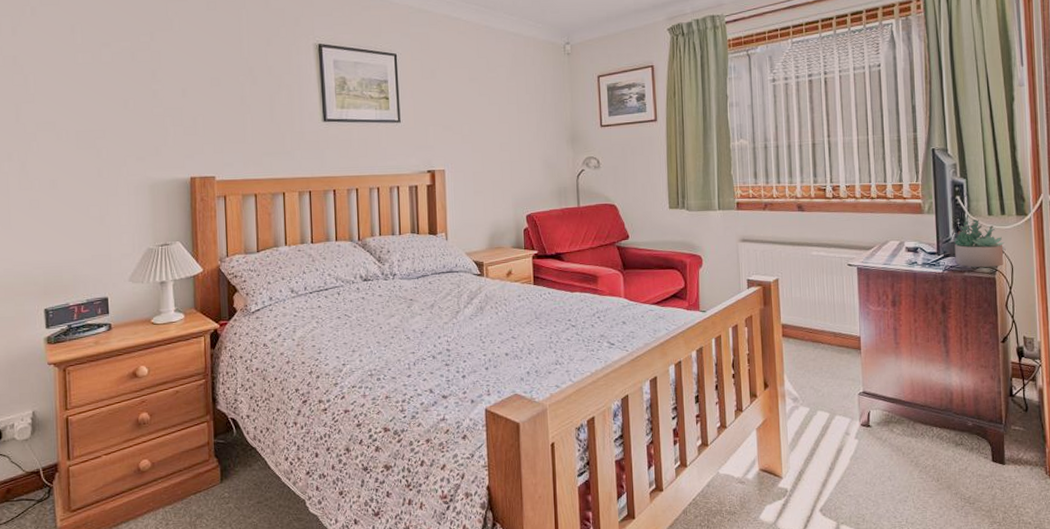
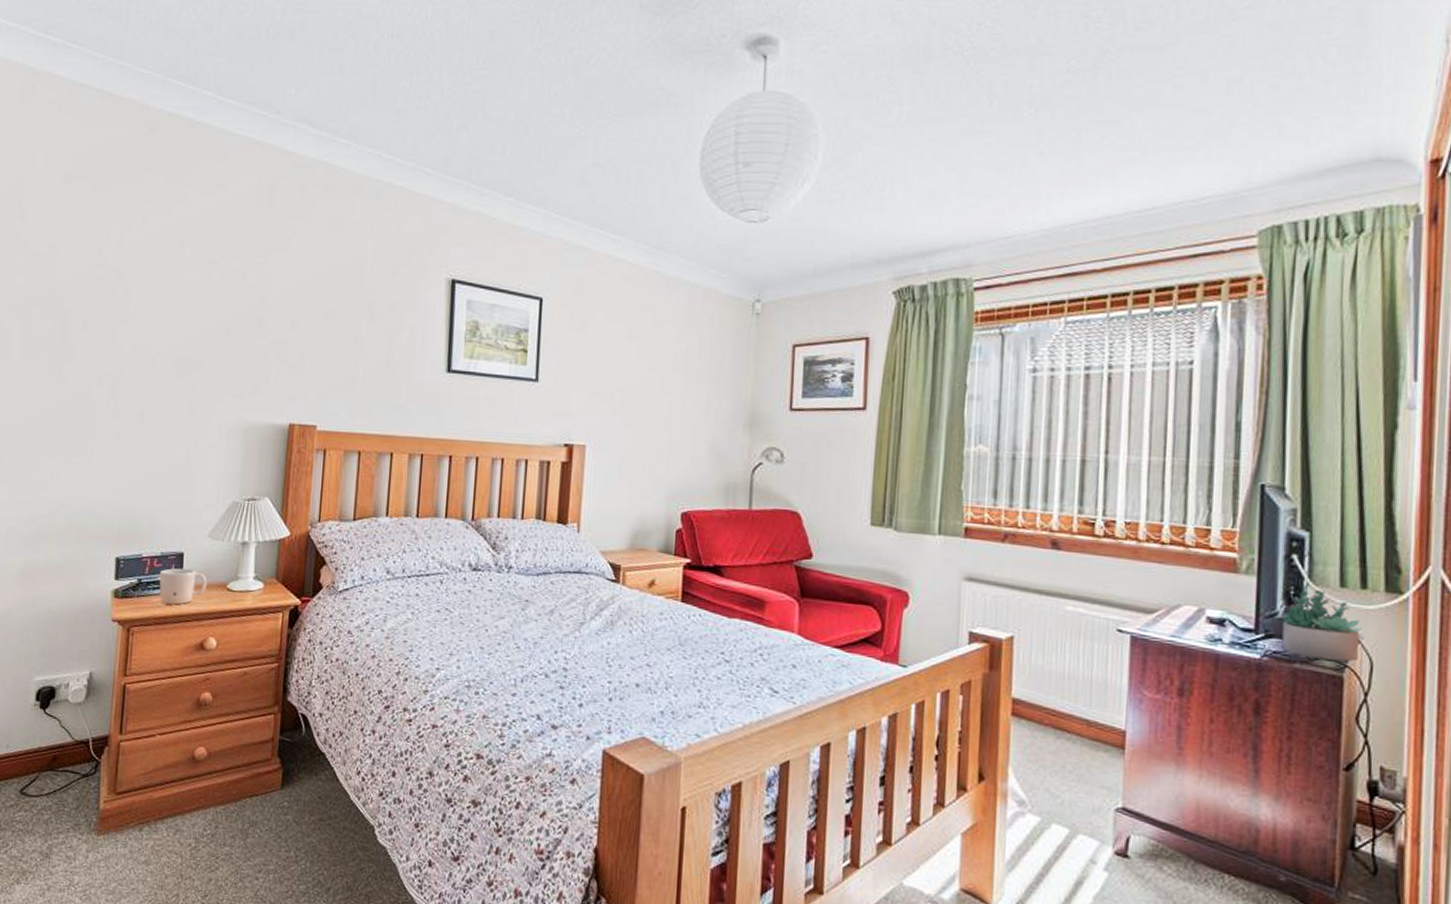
mug: none [87,310,133,344] -> present [159,568,207,605]

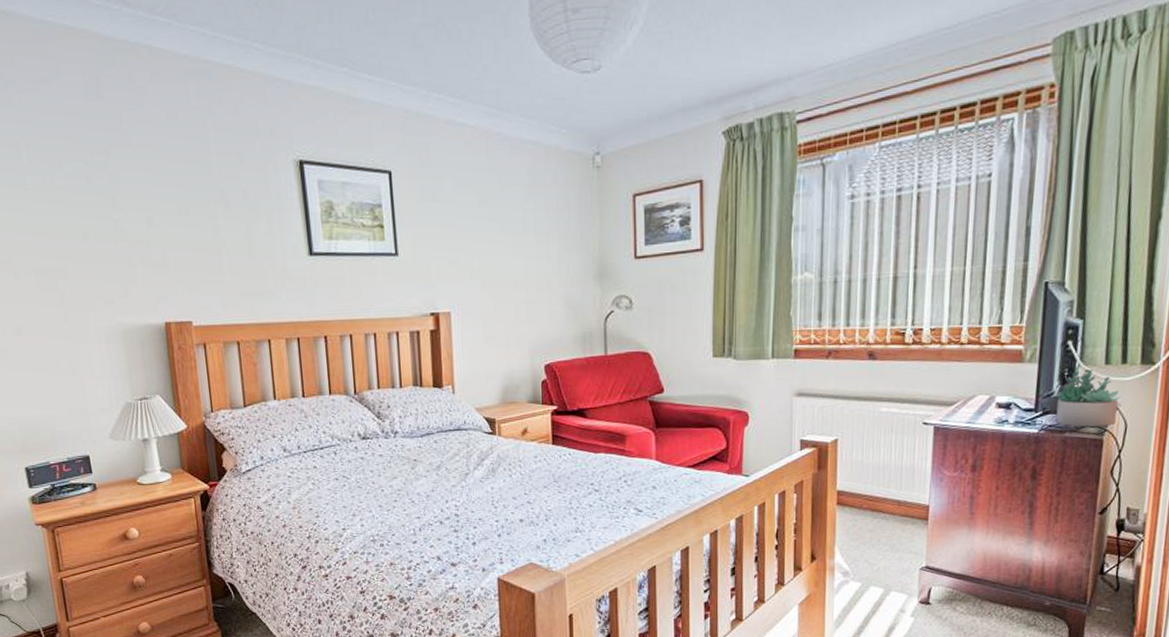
mug: present [159,568,207,605] -> none [70,469,118,504]

